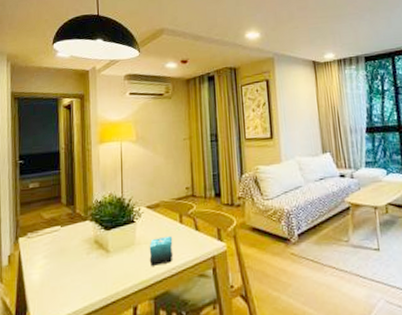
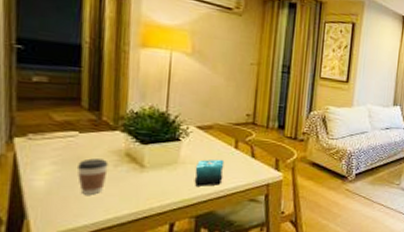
coffee cup: none [60,248,83,284] -> present [76,158,109,195]

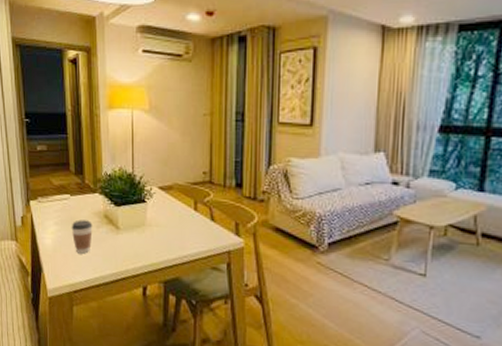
candle: present [194,159,225,186] -> none [160,221,186,251]

